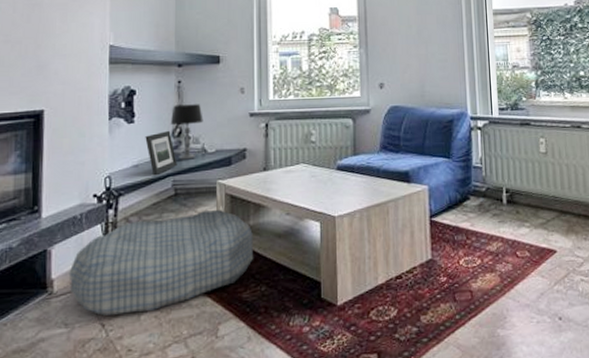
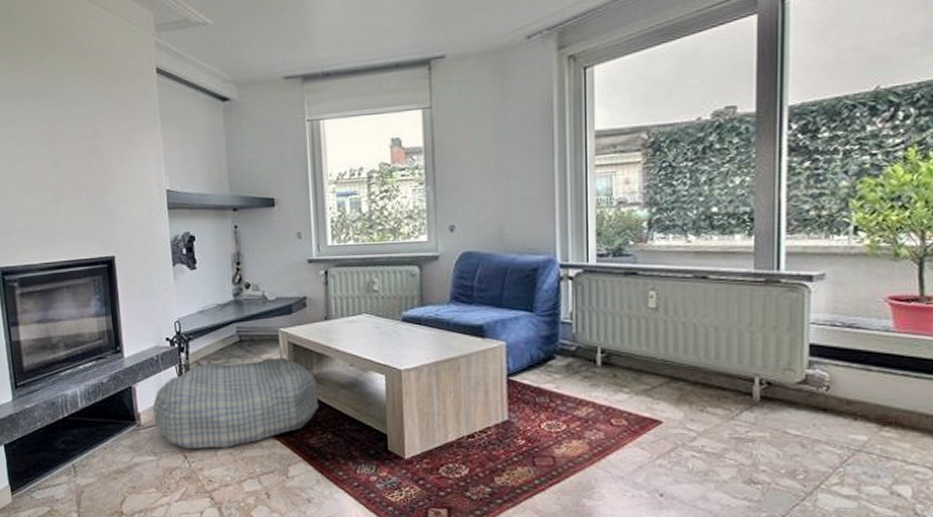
picture frame: present [145,130,177,176] -> none [207,277,240,322]
table lamp: present [170,104,203,161] -> none [230,250,262,308]

